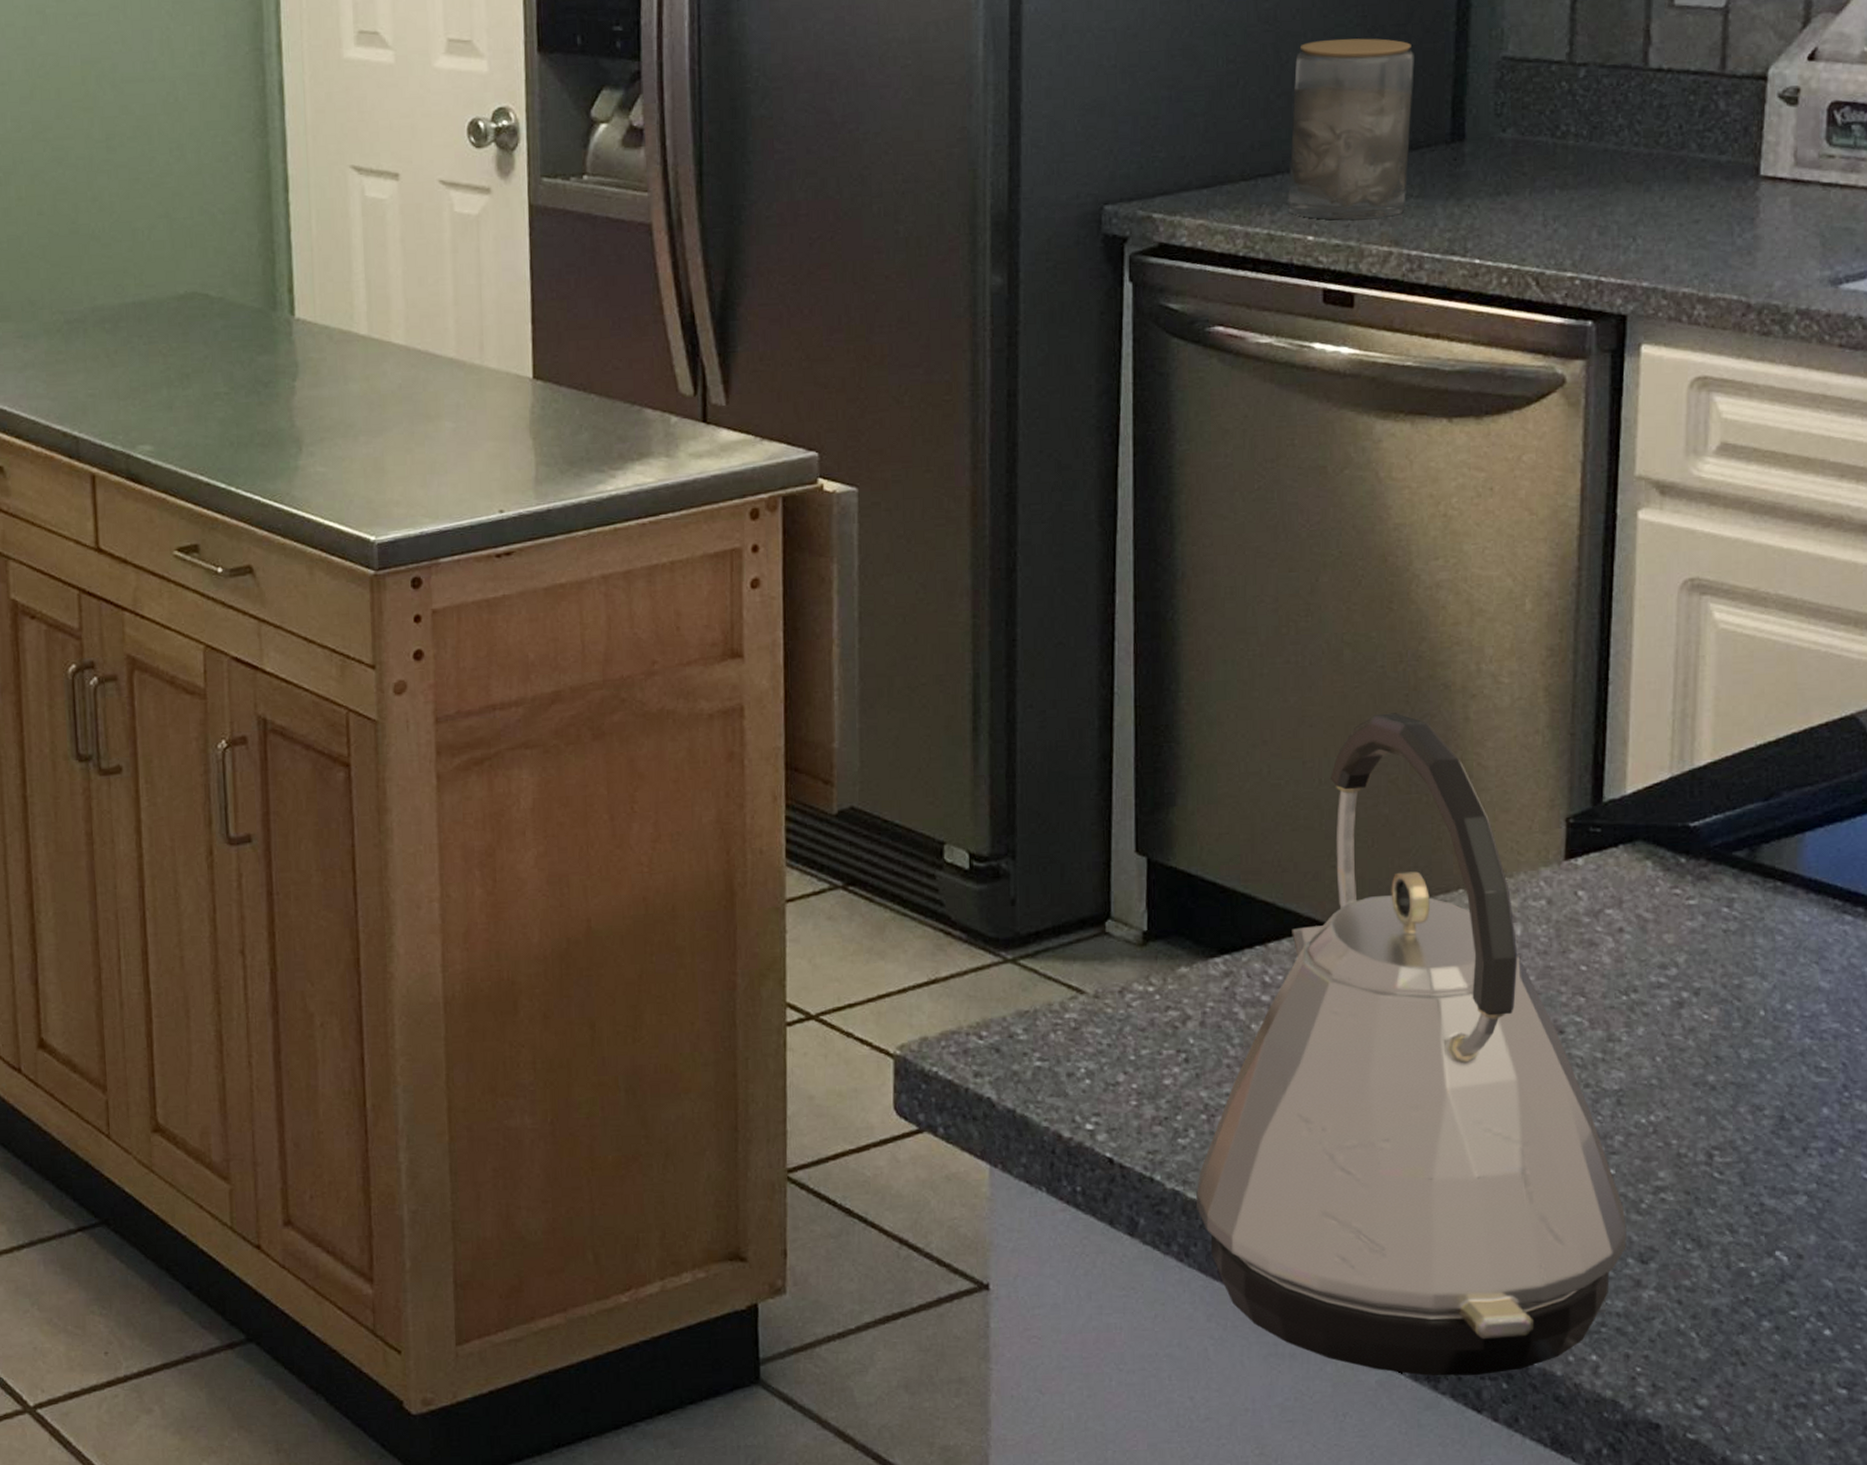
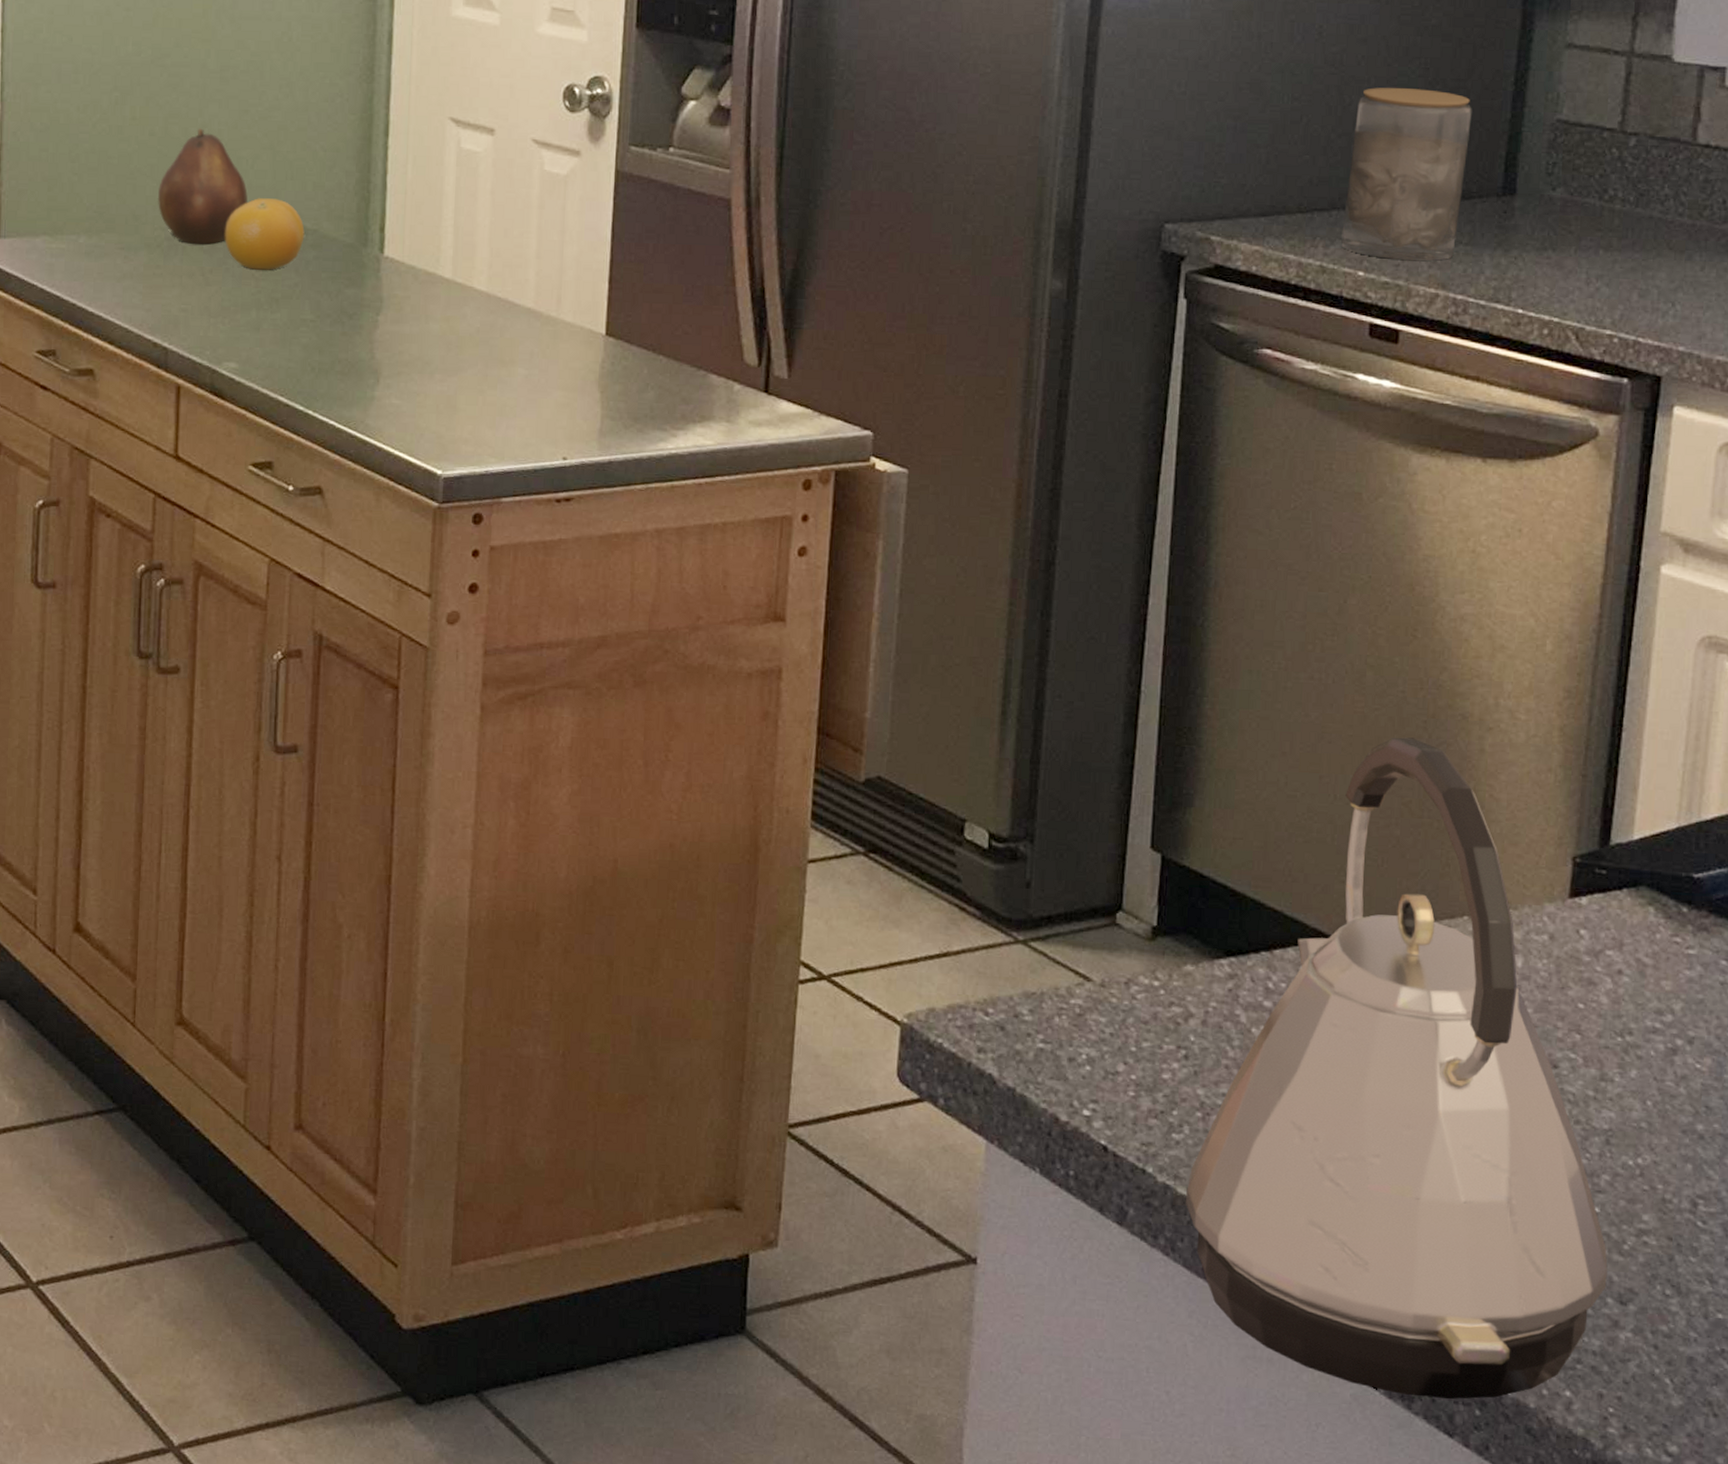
fruit: none [52,202,147,326] -> present [157,128,248,246]
fruit: none [126,269,210,346] -> present [225,198,305,270]

